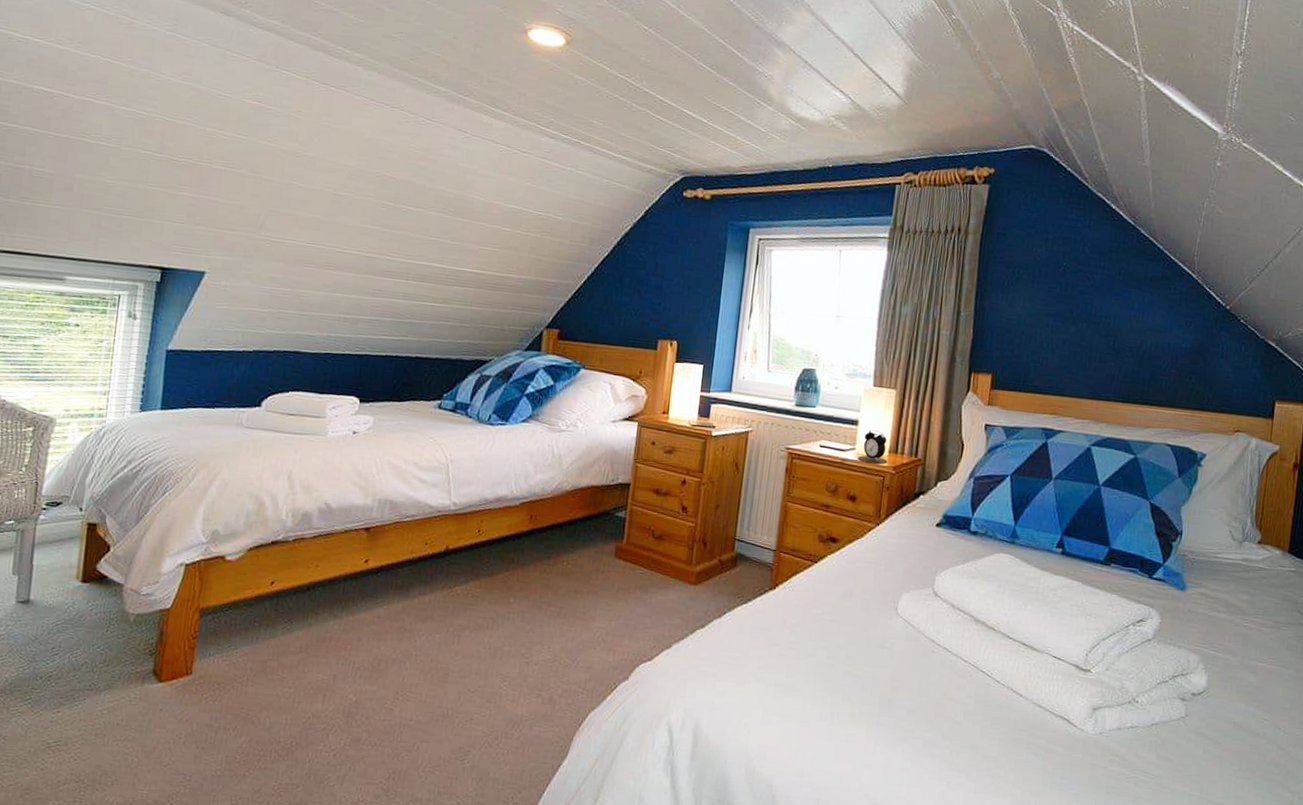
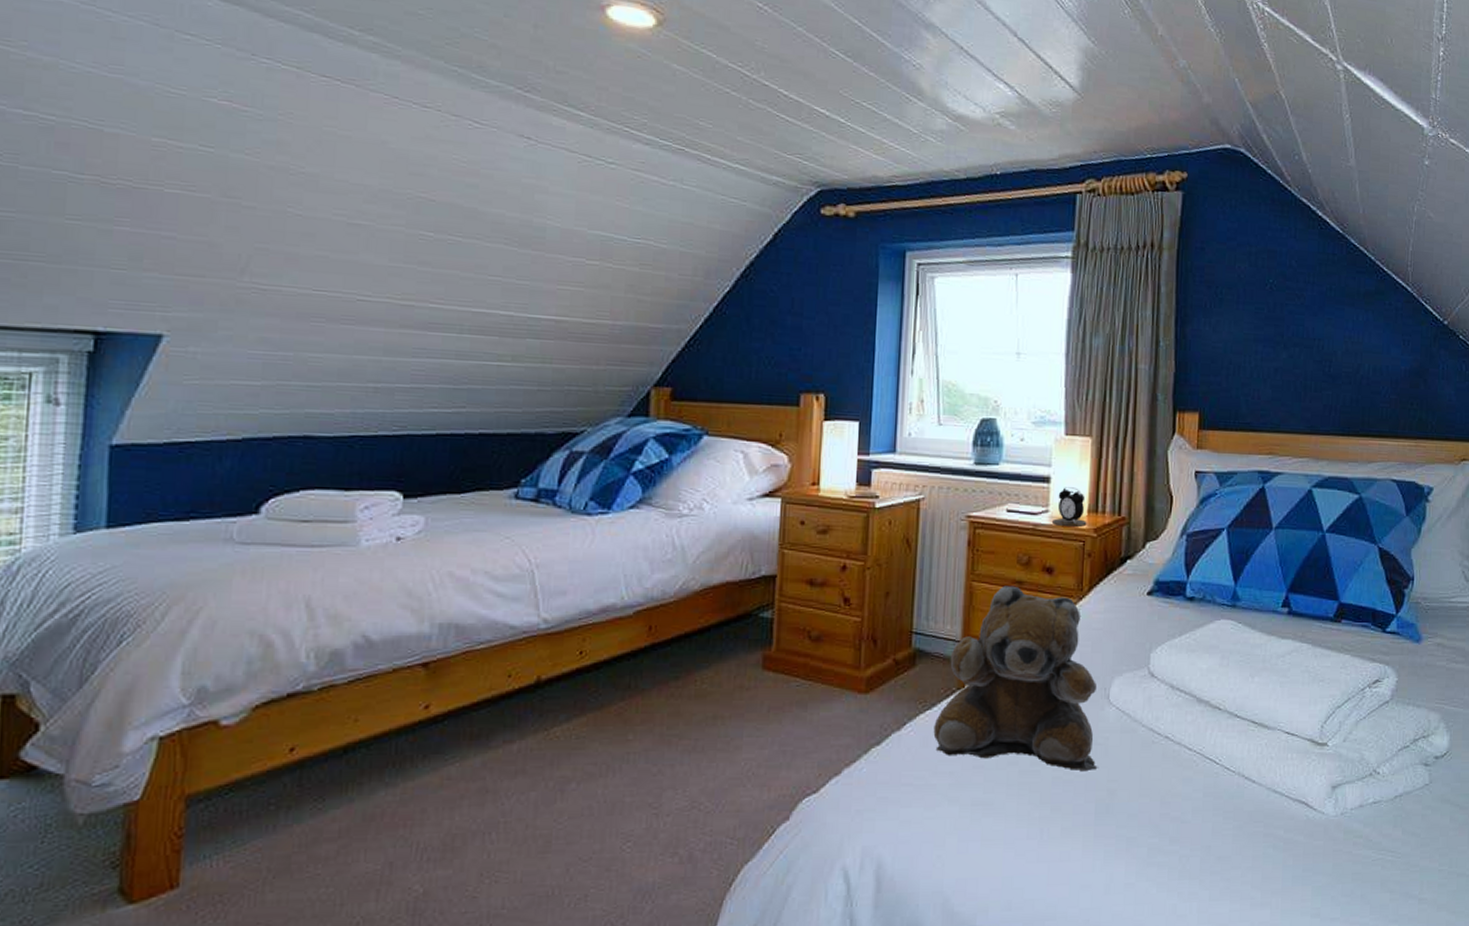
teddy bear: none [747,508,888,669] -> present [933,585,1098,772]

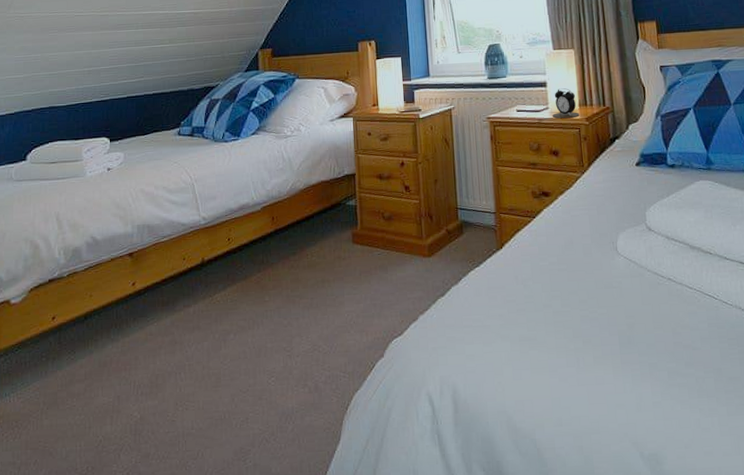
teddy bear: present [933,585,1098,772] -> none [482,167,616,310]

